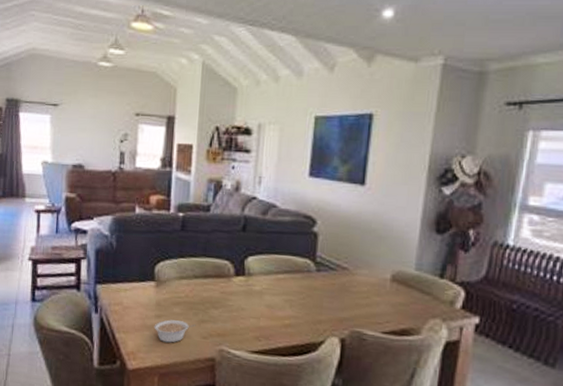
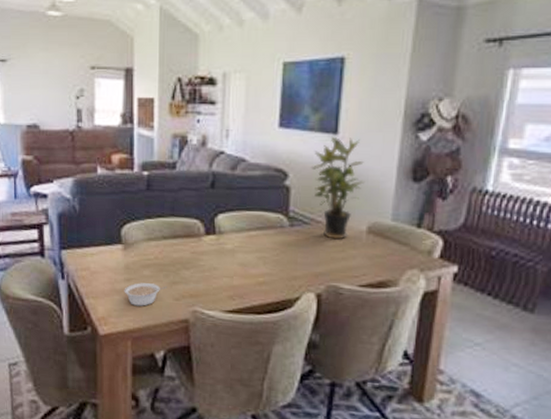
potted plant: none [338,186,389,286] -> present [310,136,364,240]

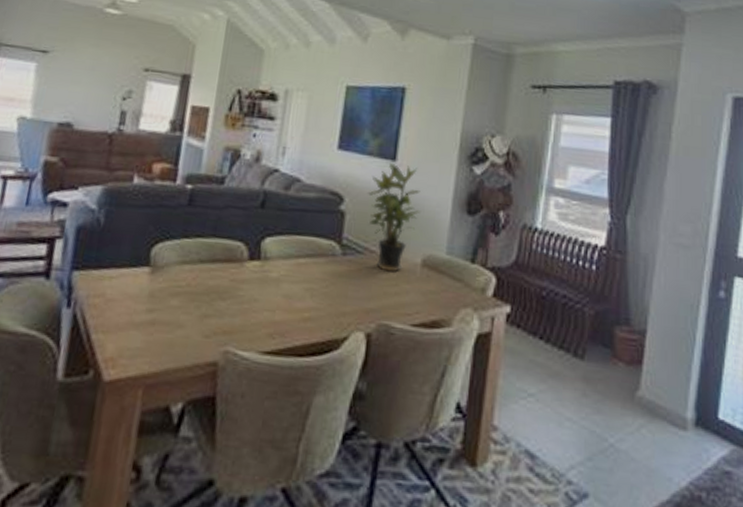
legume: present [124,283,168,306] -> none [143,314,197,345]

